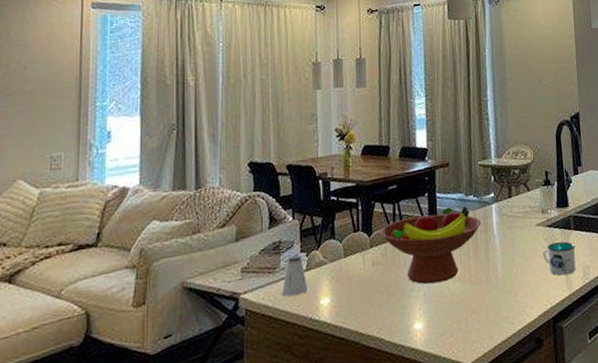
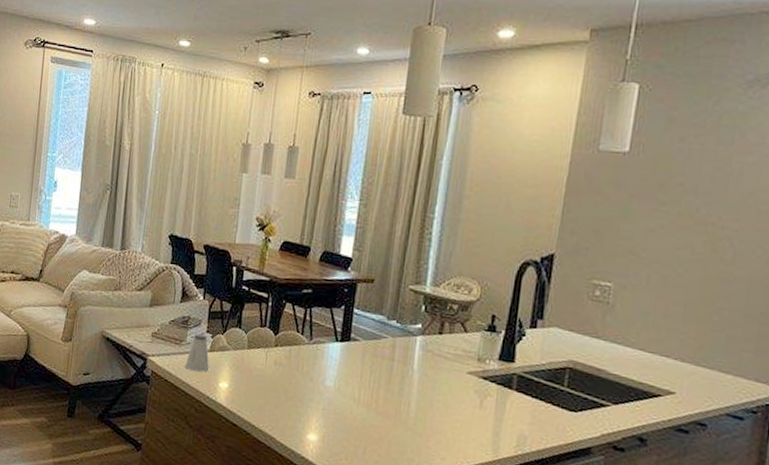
fruit bowl: present [380,206,482,285] -> none [287,326,401,403]
mug: present [542,241,576,276] -> none [468,397,514,439]

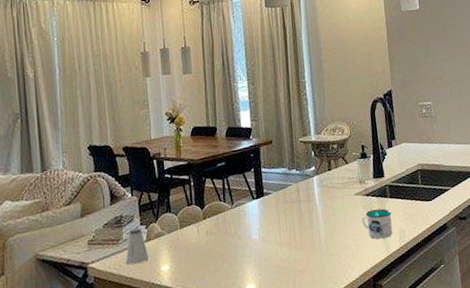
mug: none [468,397,514,439] -> present [361,208,393,240]

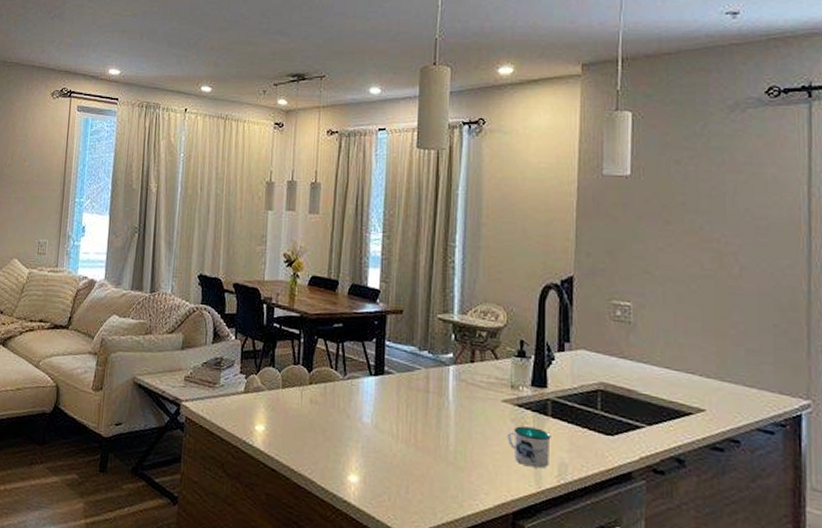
saltshaker: present [125,228,150,265] -> none [219,375,245,415]

